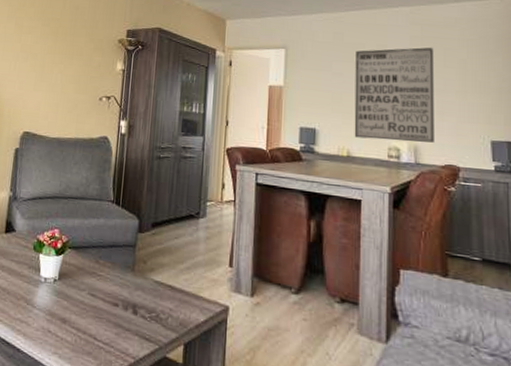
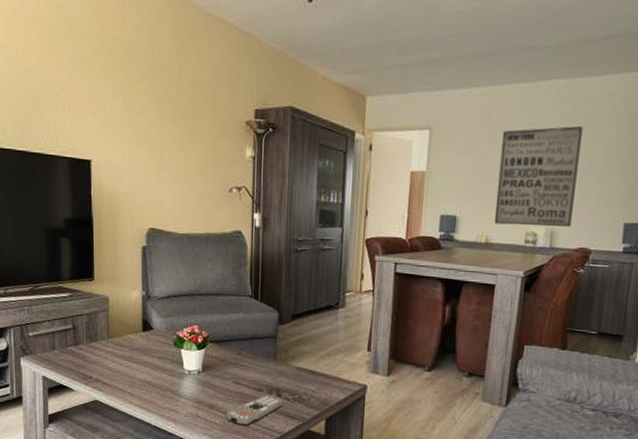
remote control: none [77,310,140,347] -> present [225,395,284,426]

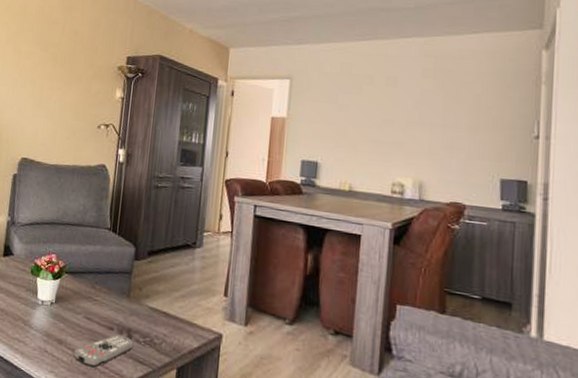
wall art: present [494,125,583,227] -> none [357,80,447,179]

